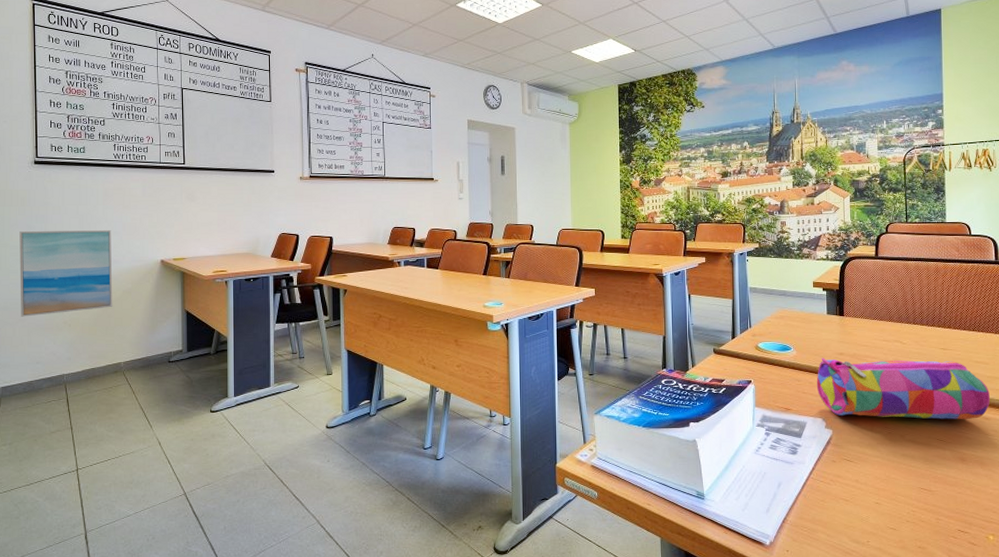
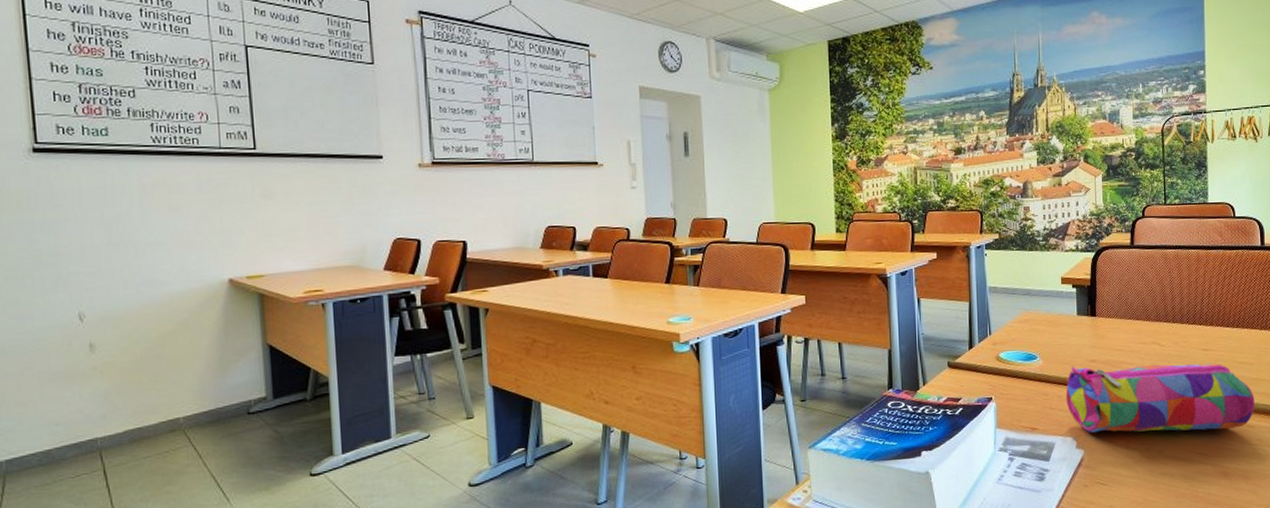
wall art: present [19,230,113,317] -> none [17,241,163,364]

